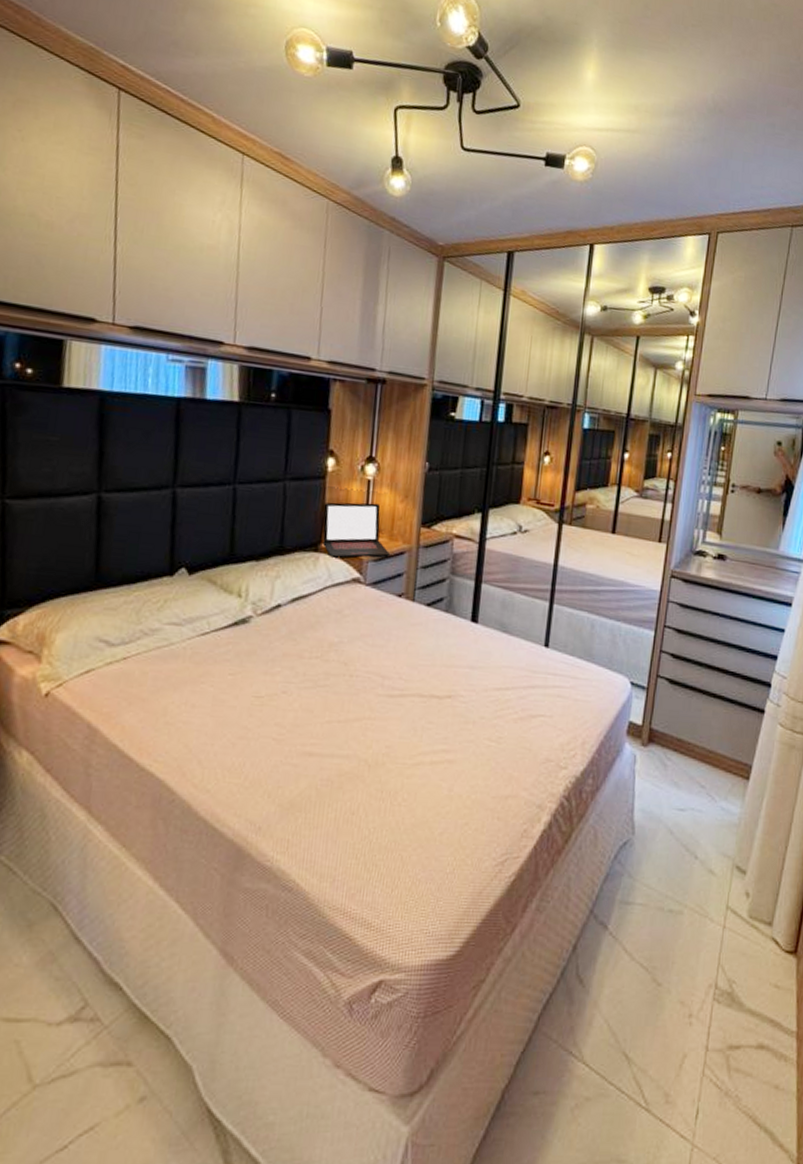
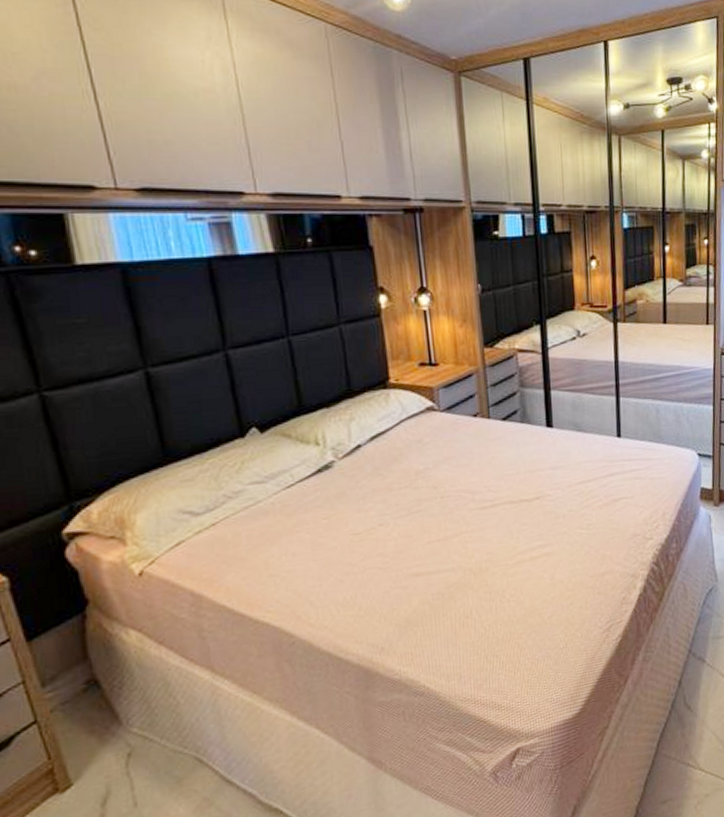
laptop: present [322,502,390,558] -> none [384,332,458,391]

